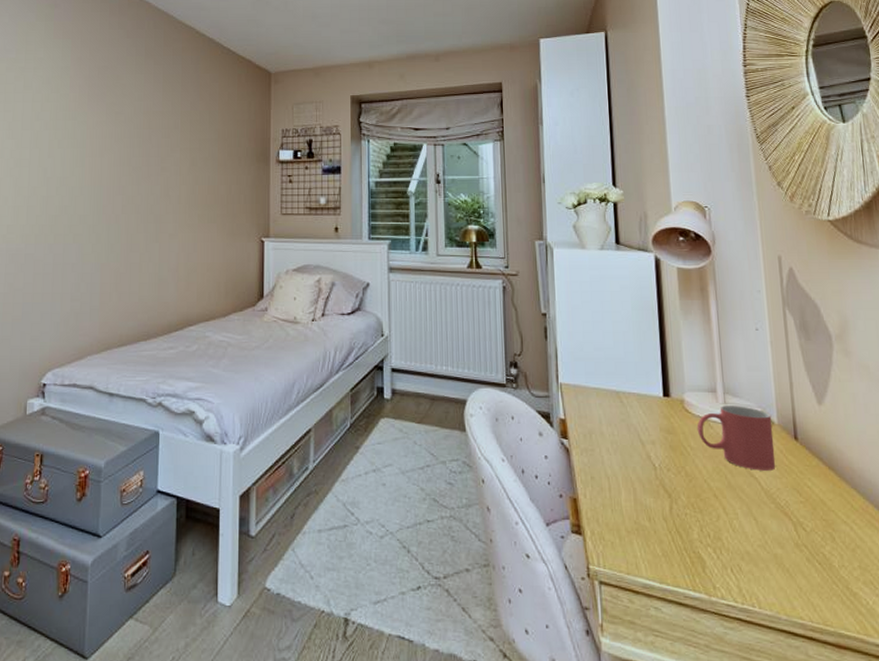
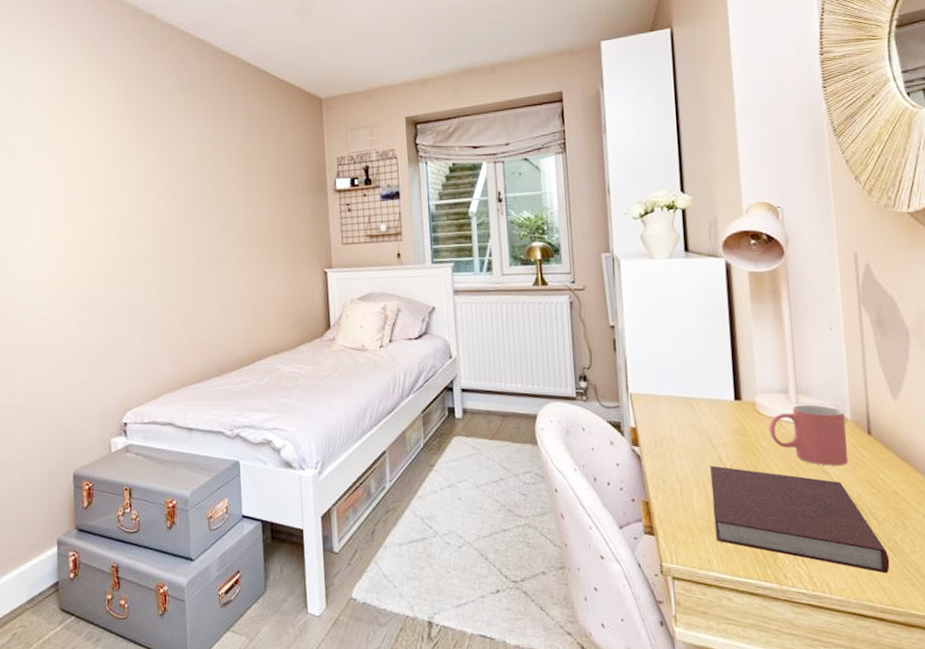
notebook: none [639,464,819,589] -> present [710,465,890,574]

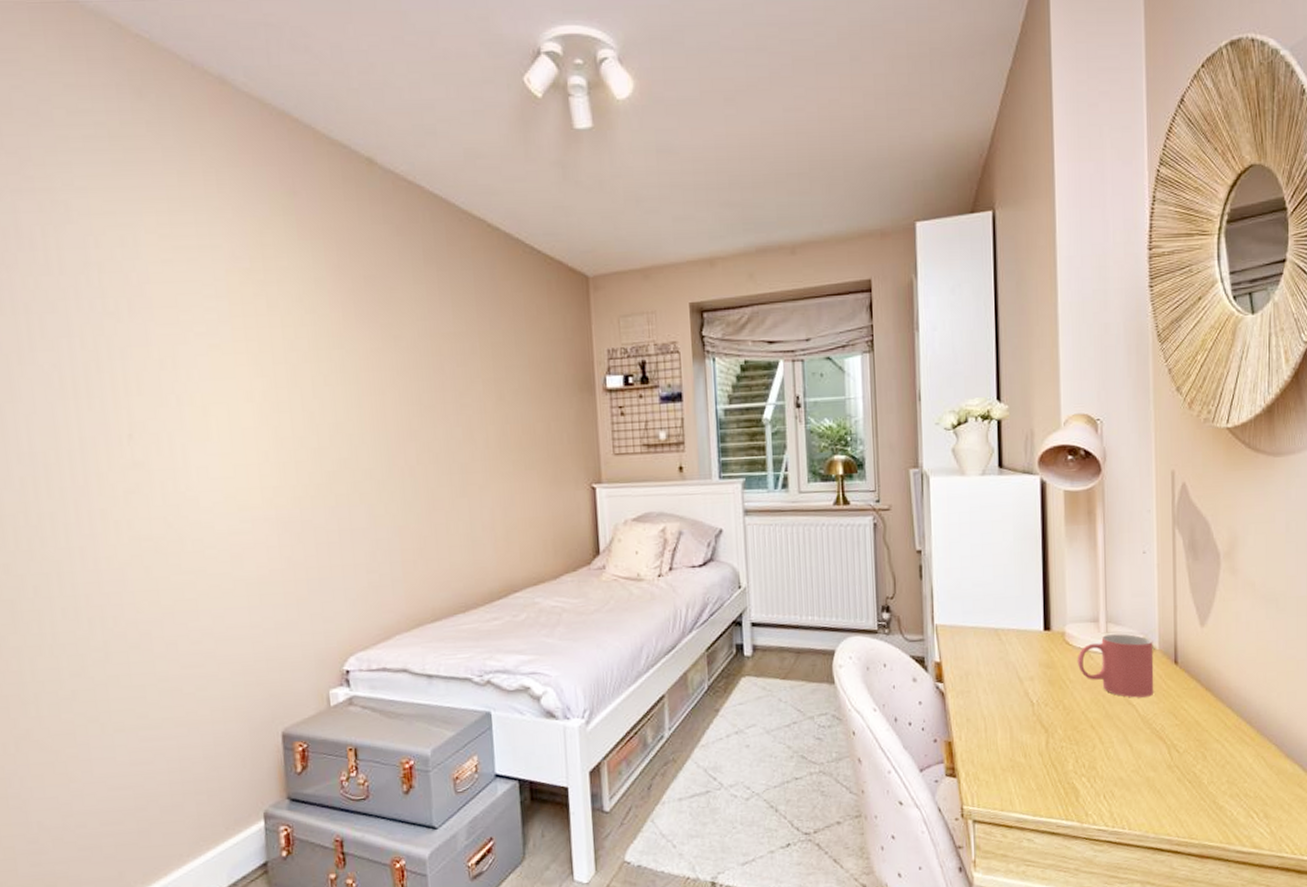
notebook: present [710,465,890,574] -> none [1016,701,1188,806]

